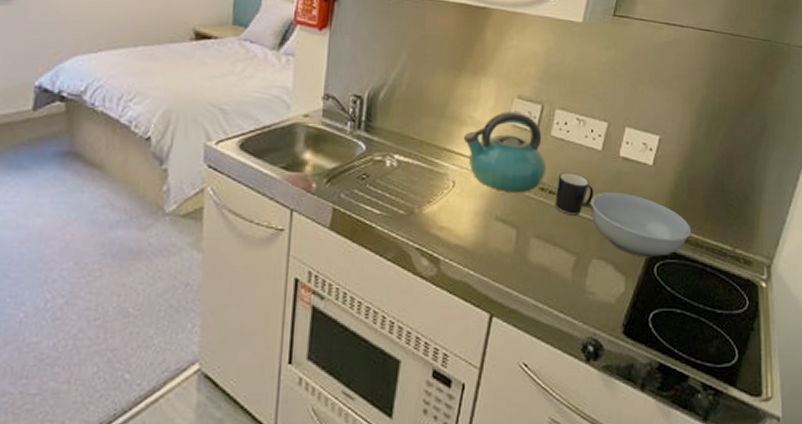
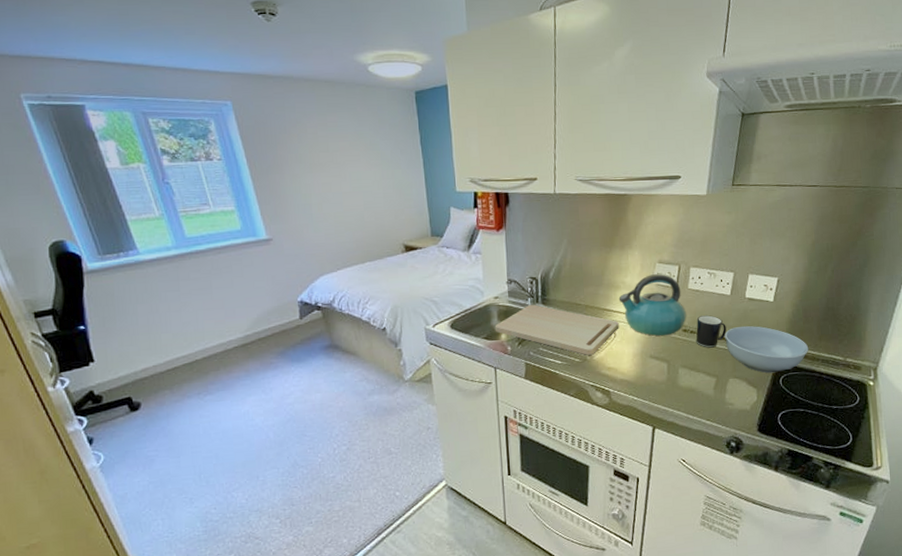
cutting board: none [298,131,461,207] -> present [494,305,619,355]

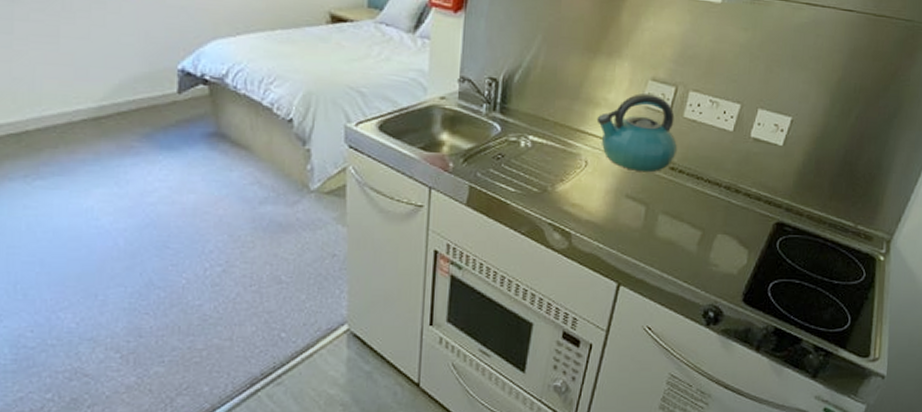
cutting board: present [494,305,619,355] -> none [435,113,593,185]
mug: present [696,315,727,348] -> none [684,153,723,194]
bowl: present [724,325,809,374] -> none [719,171,816,233]

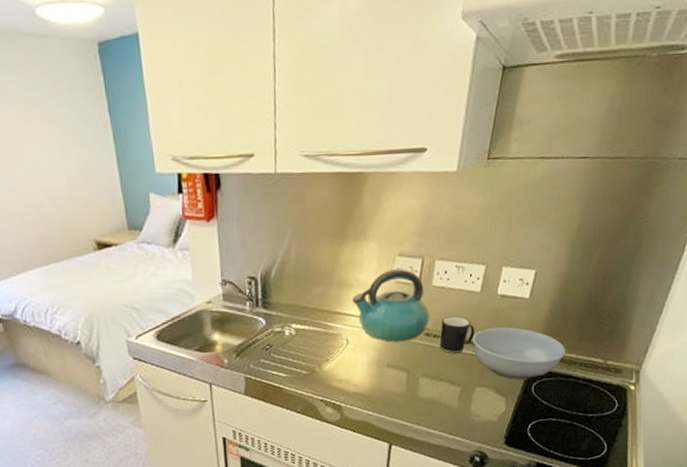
mug: none [684,153,723,194] -> present [439,316,475,354]
bowl: none [719,171,816,233] -> present [472,327,566,380]

